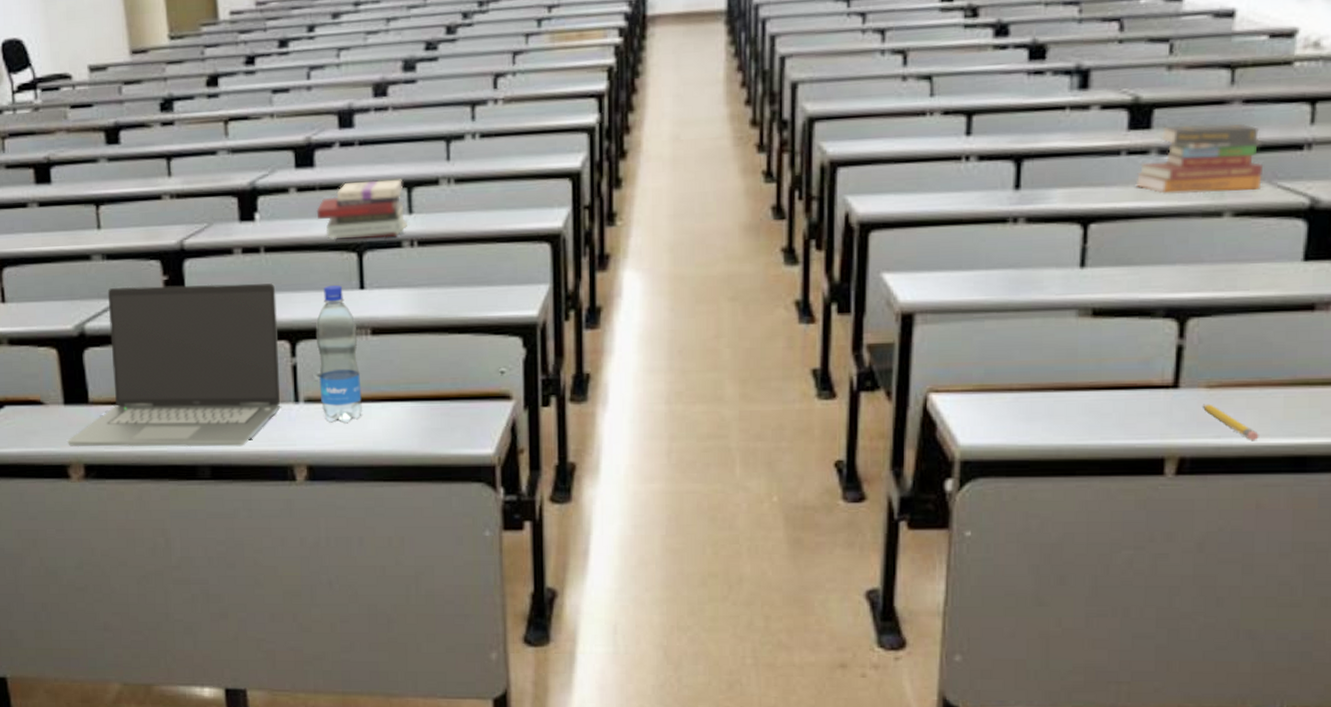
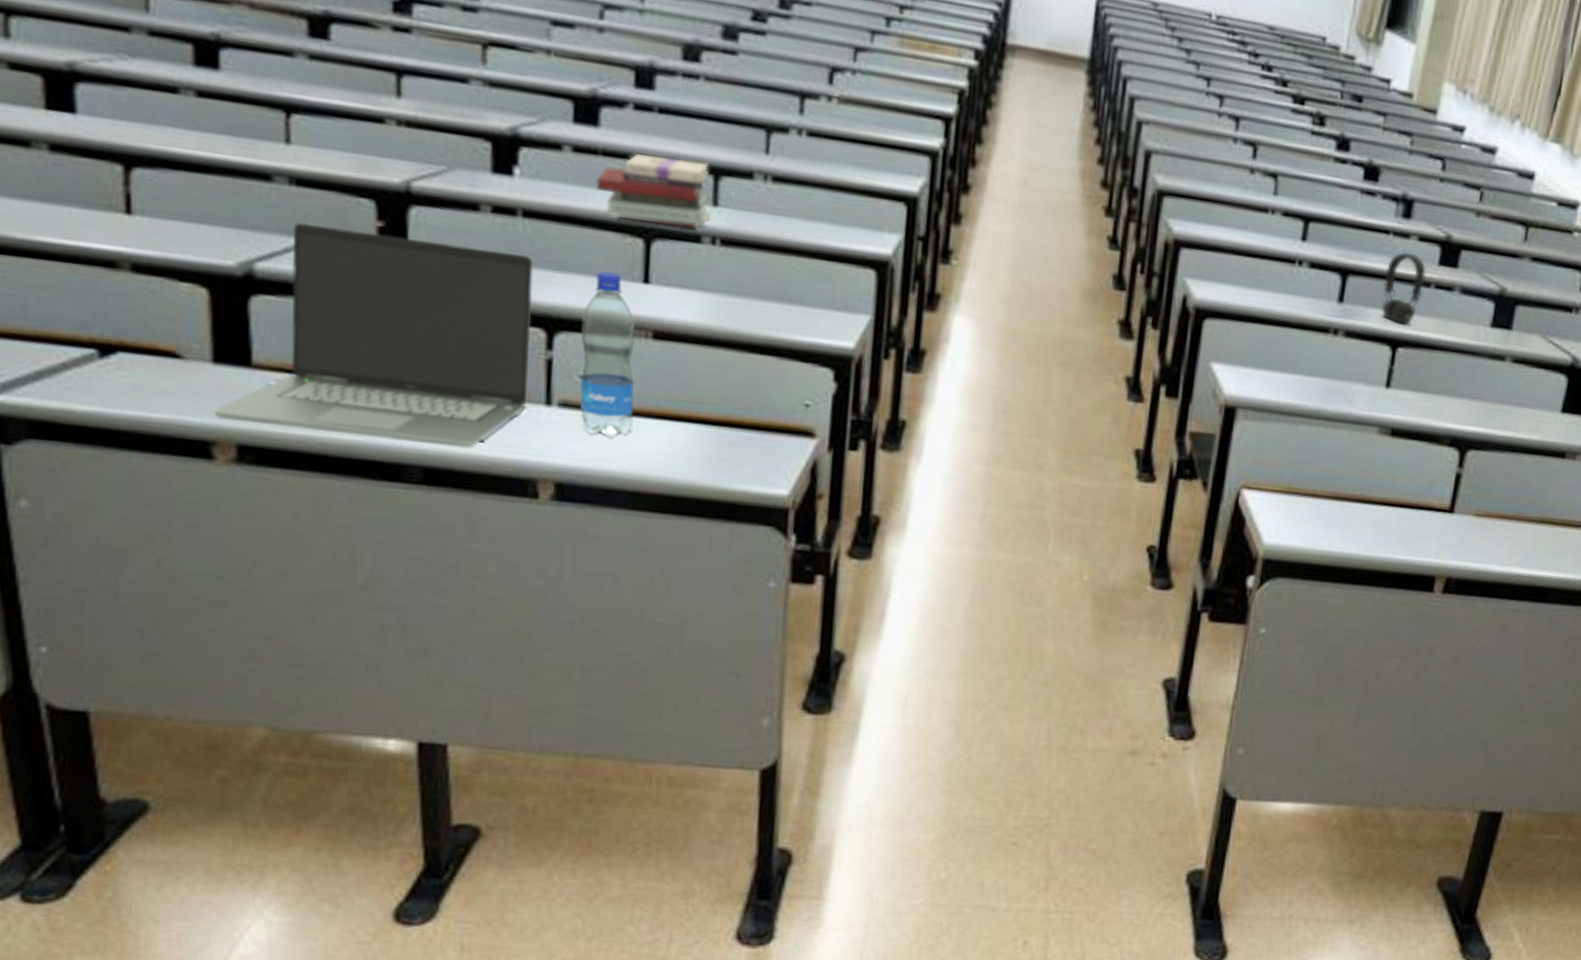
headphones: none [1064,124,1114,200] -> present [1381,252,1427,325]
books: present [1135,123,1264,194] -> none [1439,268,1543,341]
pencil: present [1203,404,1259,440] -> none [1471,530,1511,569]

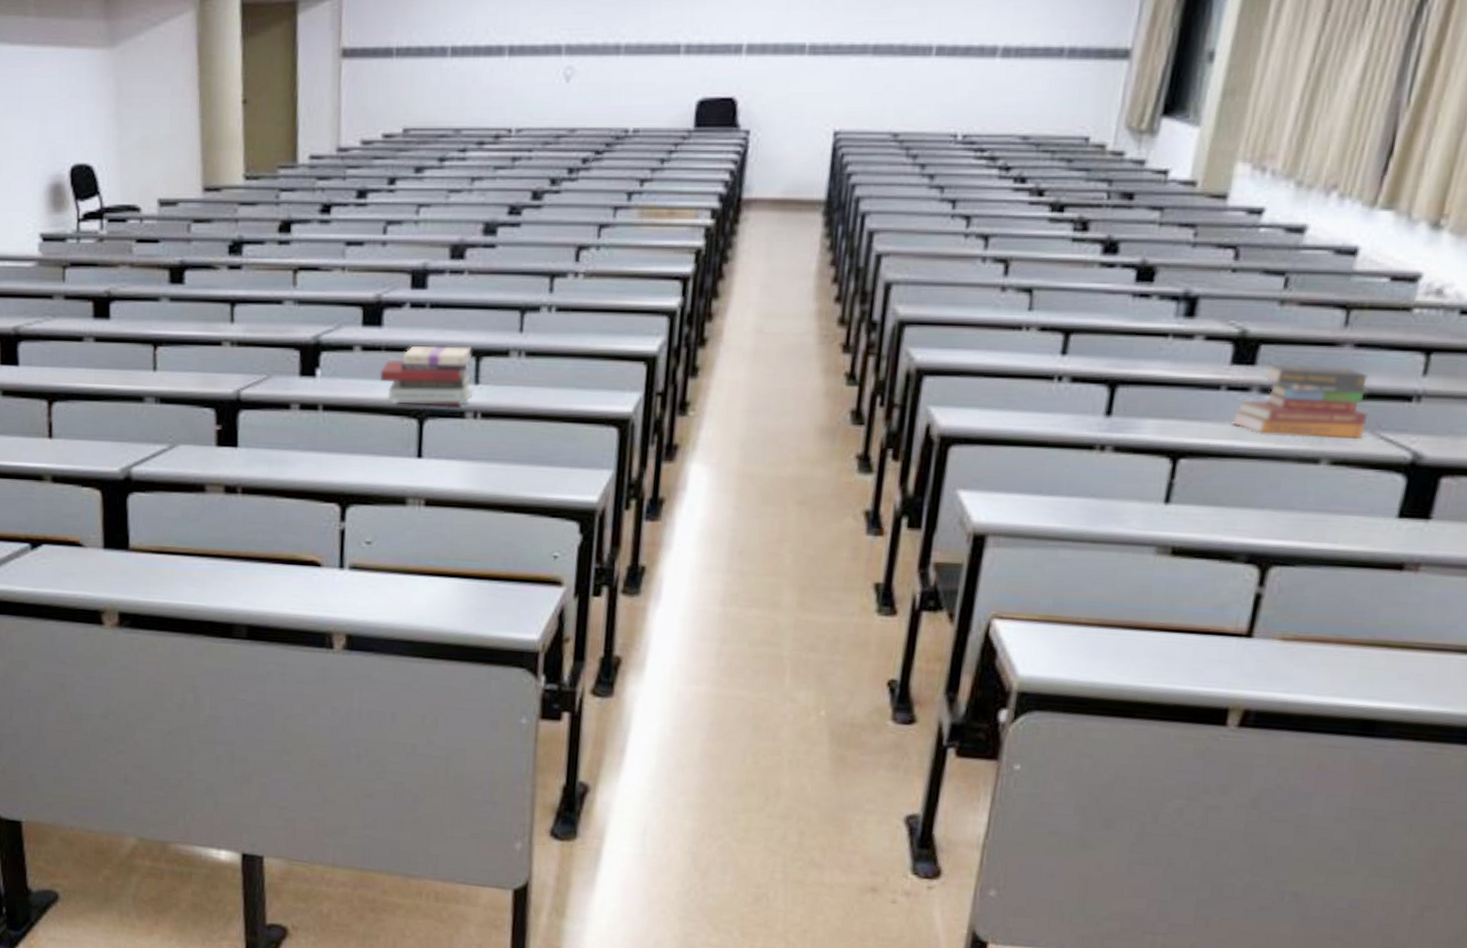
laptop: present [214,223,534,449] -> none [104,433,331,609]
bottle: present [580,271,635,439] -> none [366,451,410,595]
headphones: present [1381,252,1427,325] -> none [1158,355,1215,434]
books: none [1439,268,1543,341] -> present [1232,364,1371,439]

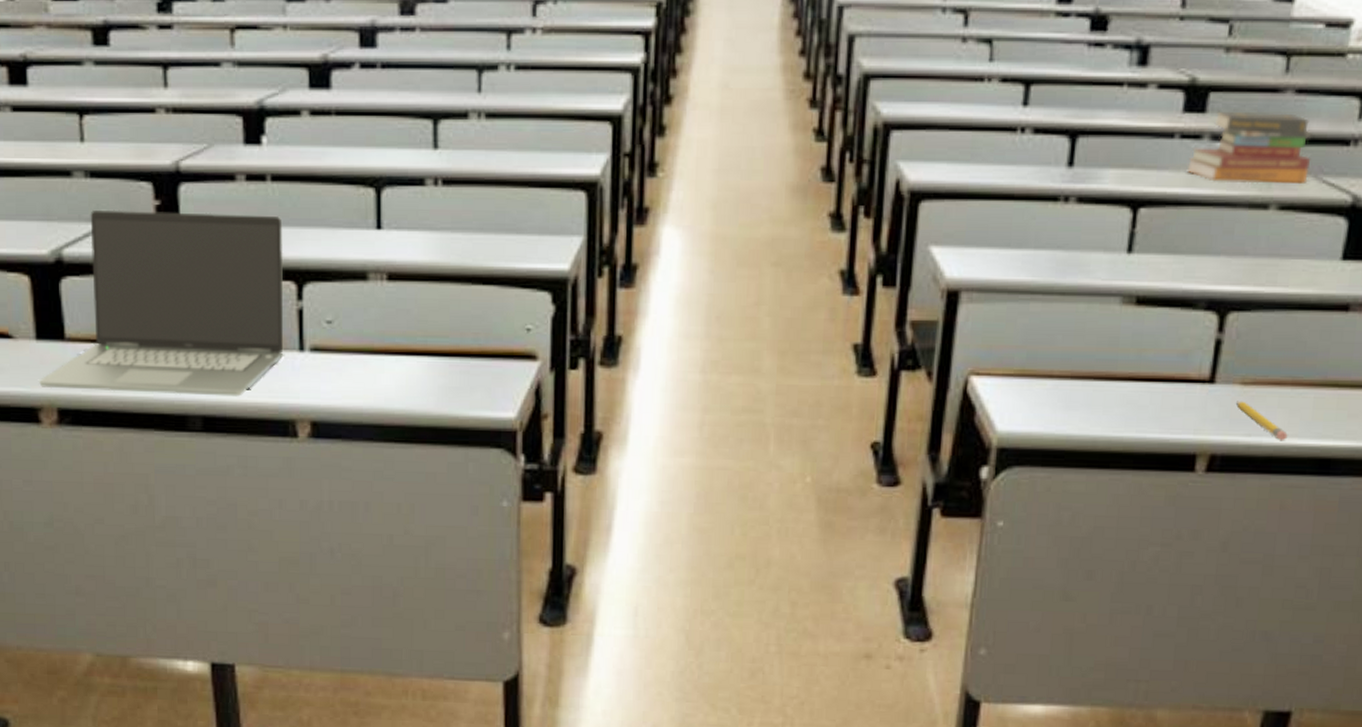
laptop: none [104,433,331,609] -> present [39,209,284,397]
books: present [380,345,473,407] -> none [331,108,432,174]
pencil: none [1275,656,1330,699] -> present [1237,401,1288,440]

